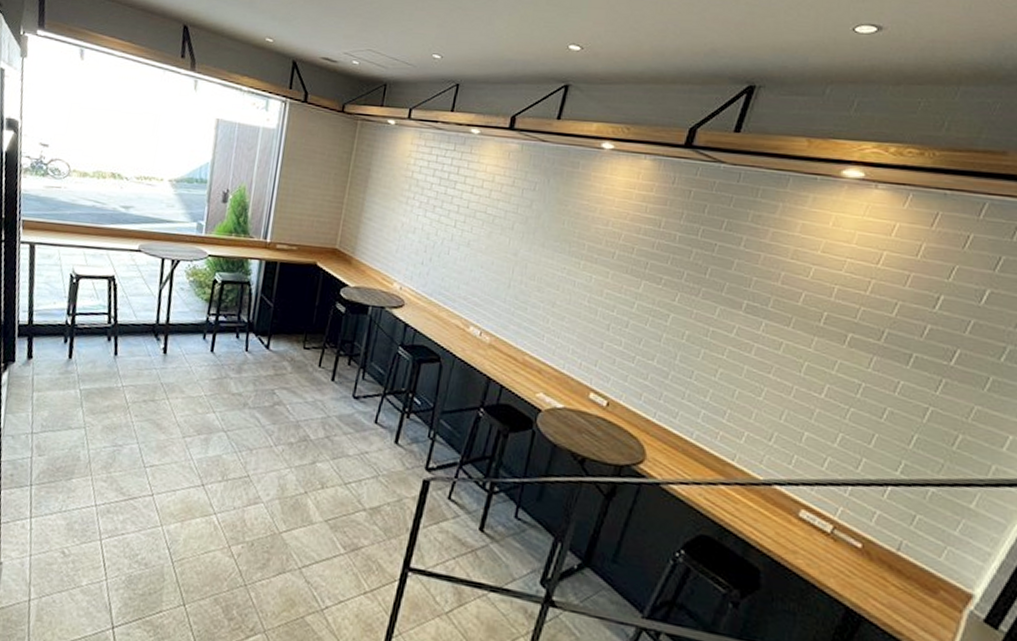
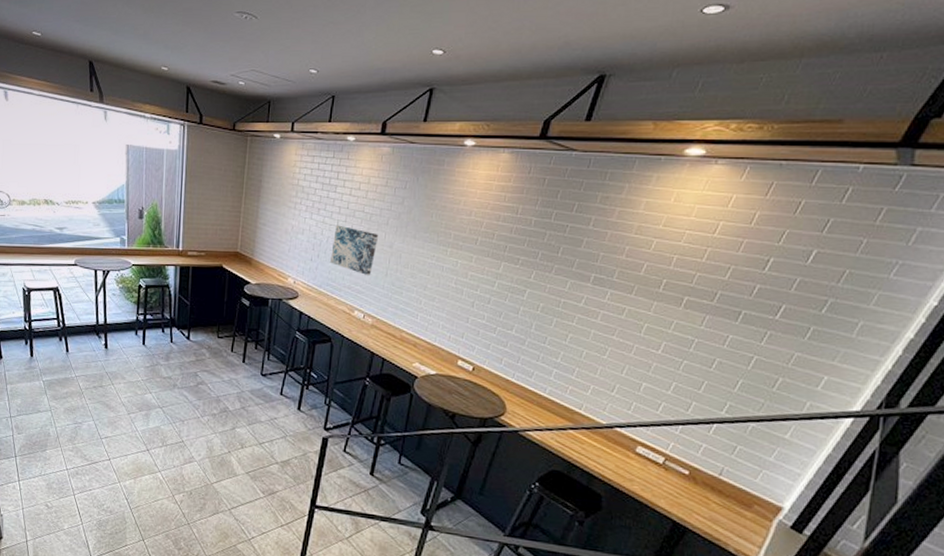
wall art: none [445,225,501,287] -> present [331,225,378,276]

